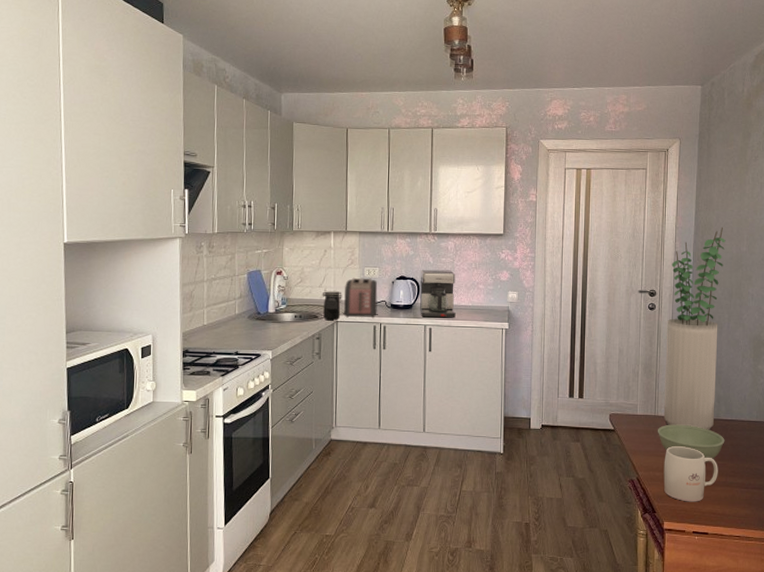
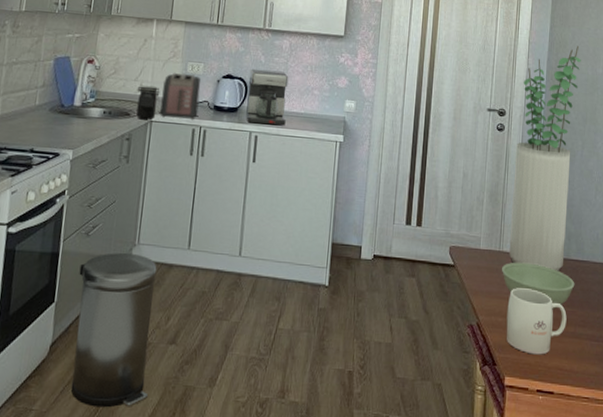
pedal bin: none [288,435,356,561] -> present [70,253,157,408]

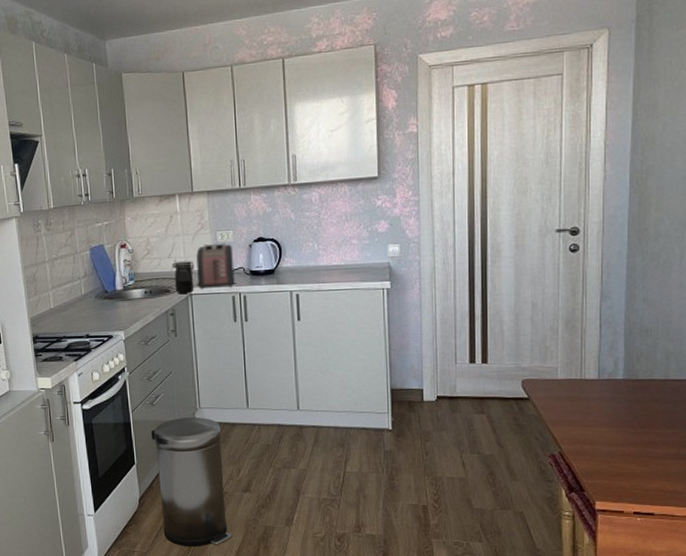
coffee maker: present [246,68,289,126] -> none [281,225,326,283]
bowl: present [502,262,575,310] -> none [585,388,676,433]
mug: present [506,288,567,355] -> none [594,414,667,479]
vase: present [509,45,581,271] -> none [592,137,676,393]

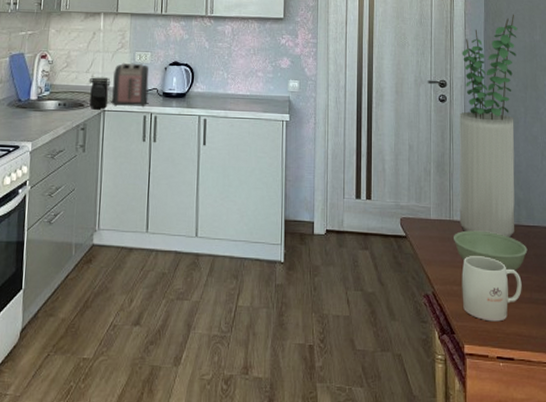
pedal bin: present [151,417,233,547] -> none [42,239,118,390]
bowl: none [585,388,676,433] -> present [454,230,528,276]
vase: none [592,137,676,393] -> present [459,14,518,238]
mug: none [594,414,667,479] -> present [461,256,522,322]

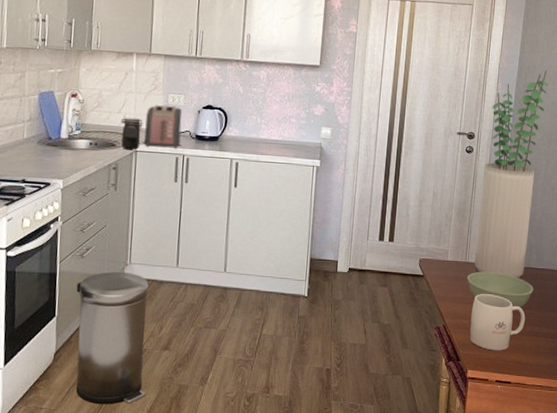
pedal bin: none [42,239,118,390] -> present [75,272,149,405]

